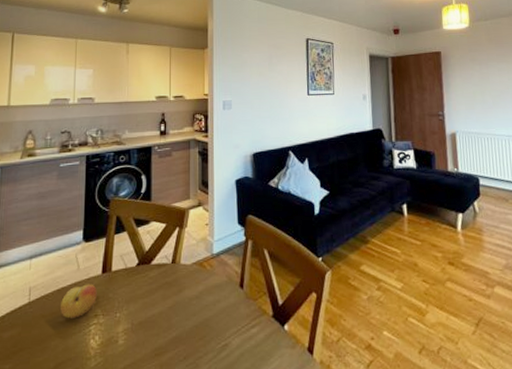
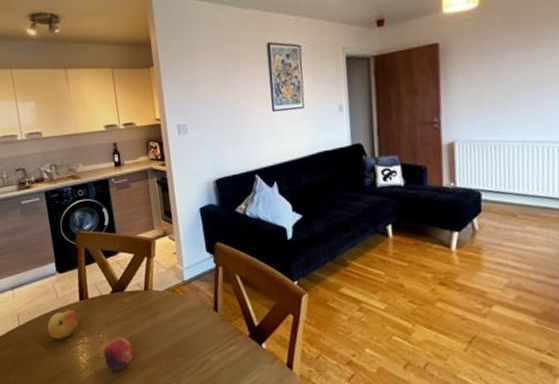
fruit: none [117,316,151,359] -> present [103,337,134,372]

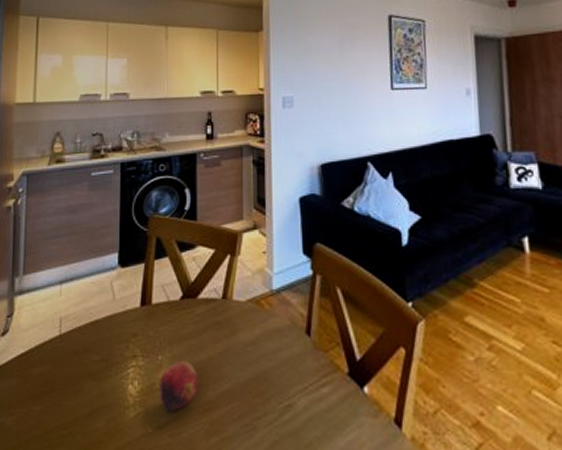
fruit: present [47,310,79,339] -> none [93,317,135,358]

